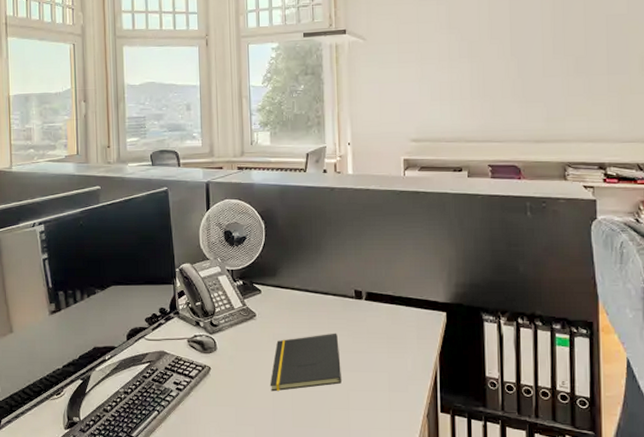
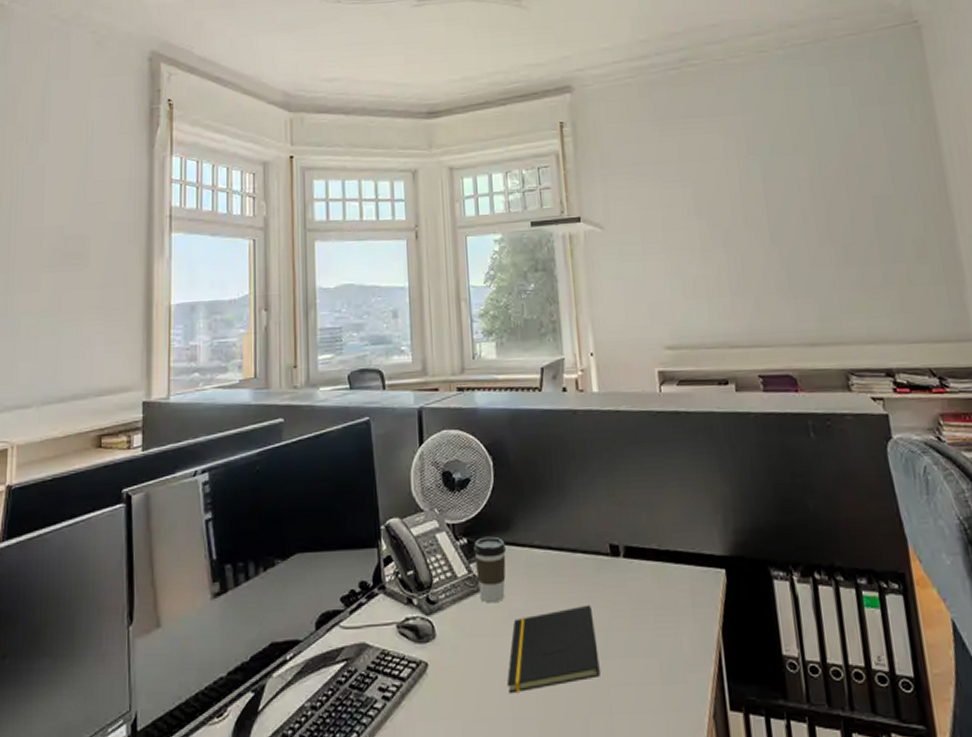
coffee cup: none [247,280,273,328] -> present [473,536,506,603]

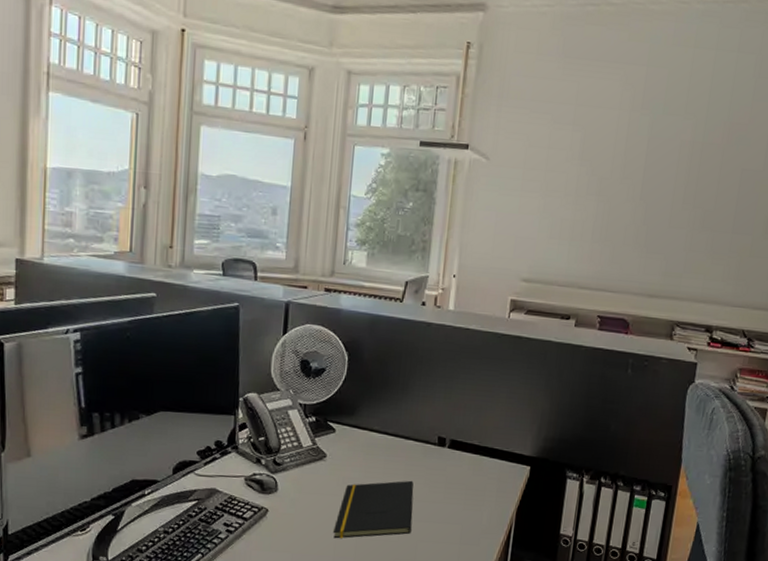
coffee cup: present [473,536,506,603] -> none [319,418,349,471]

